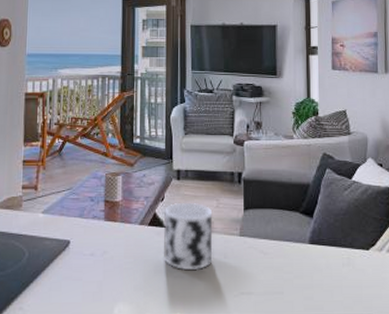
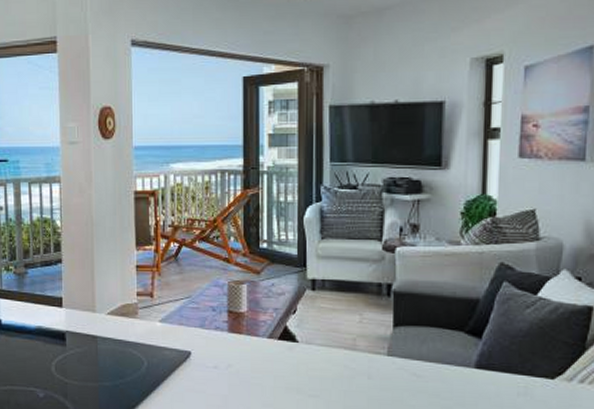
cup: present [164,202,213,271] -> none [297,315,355,391]

